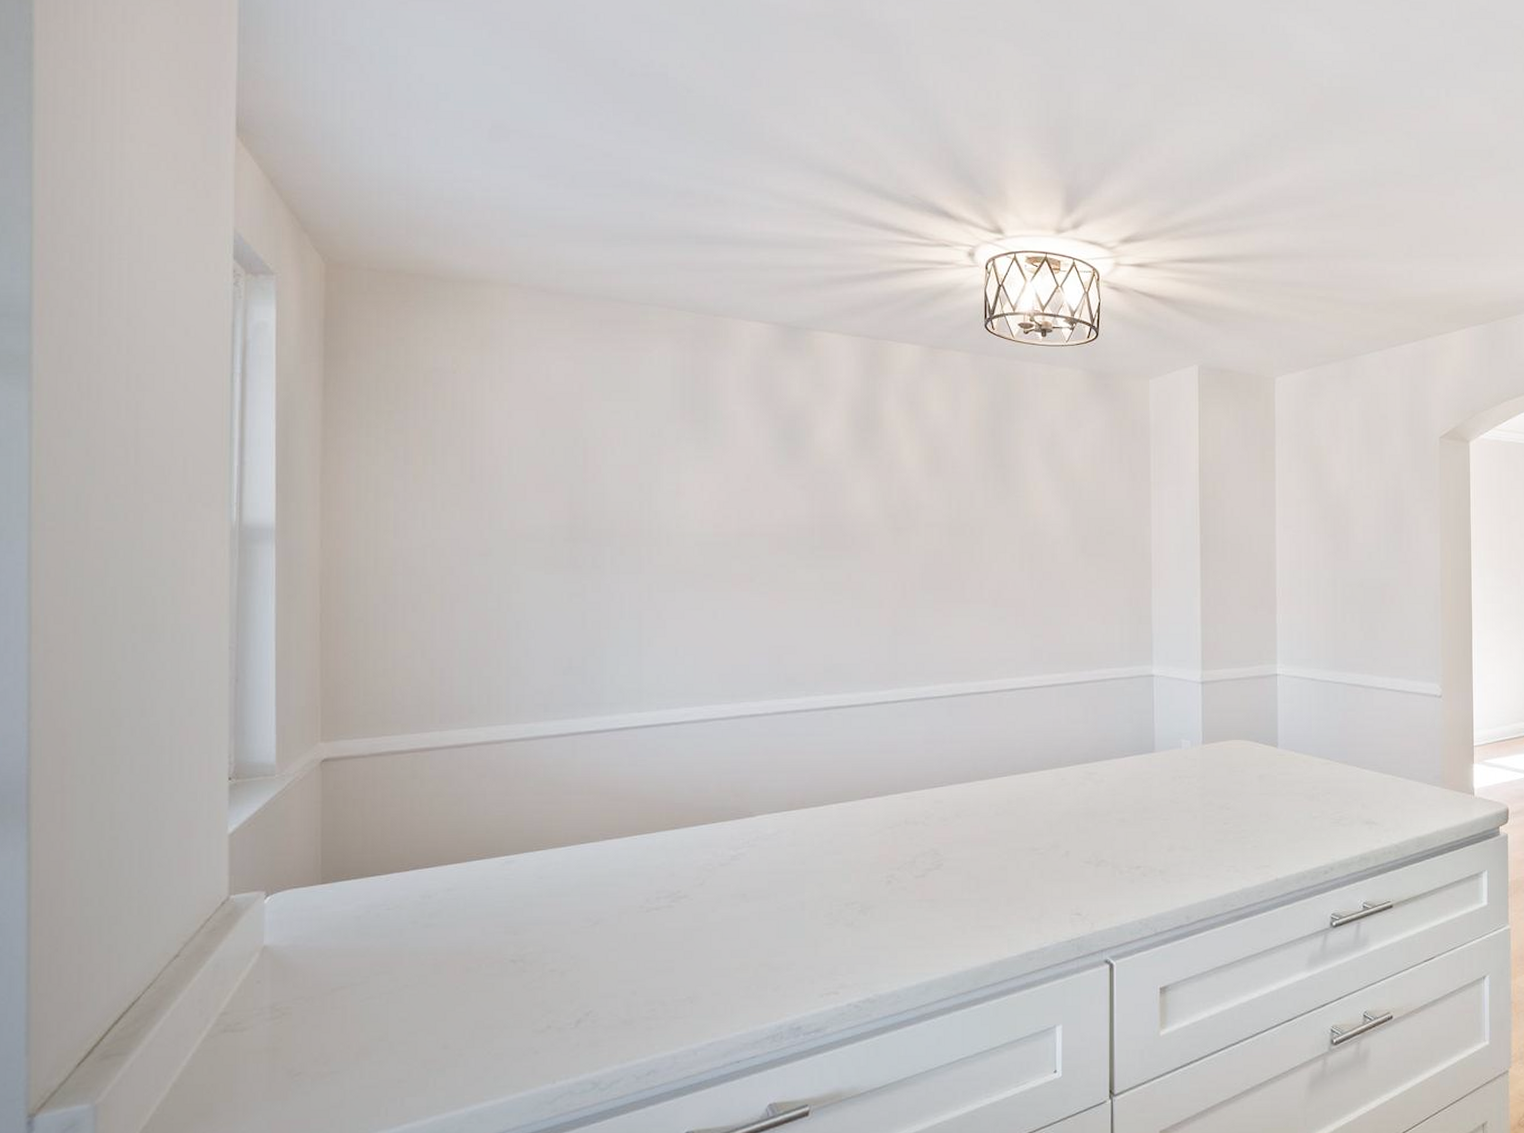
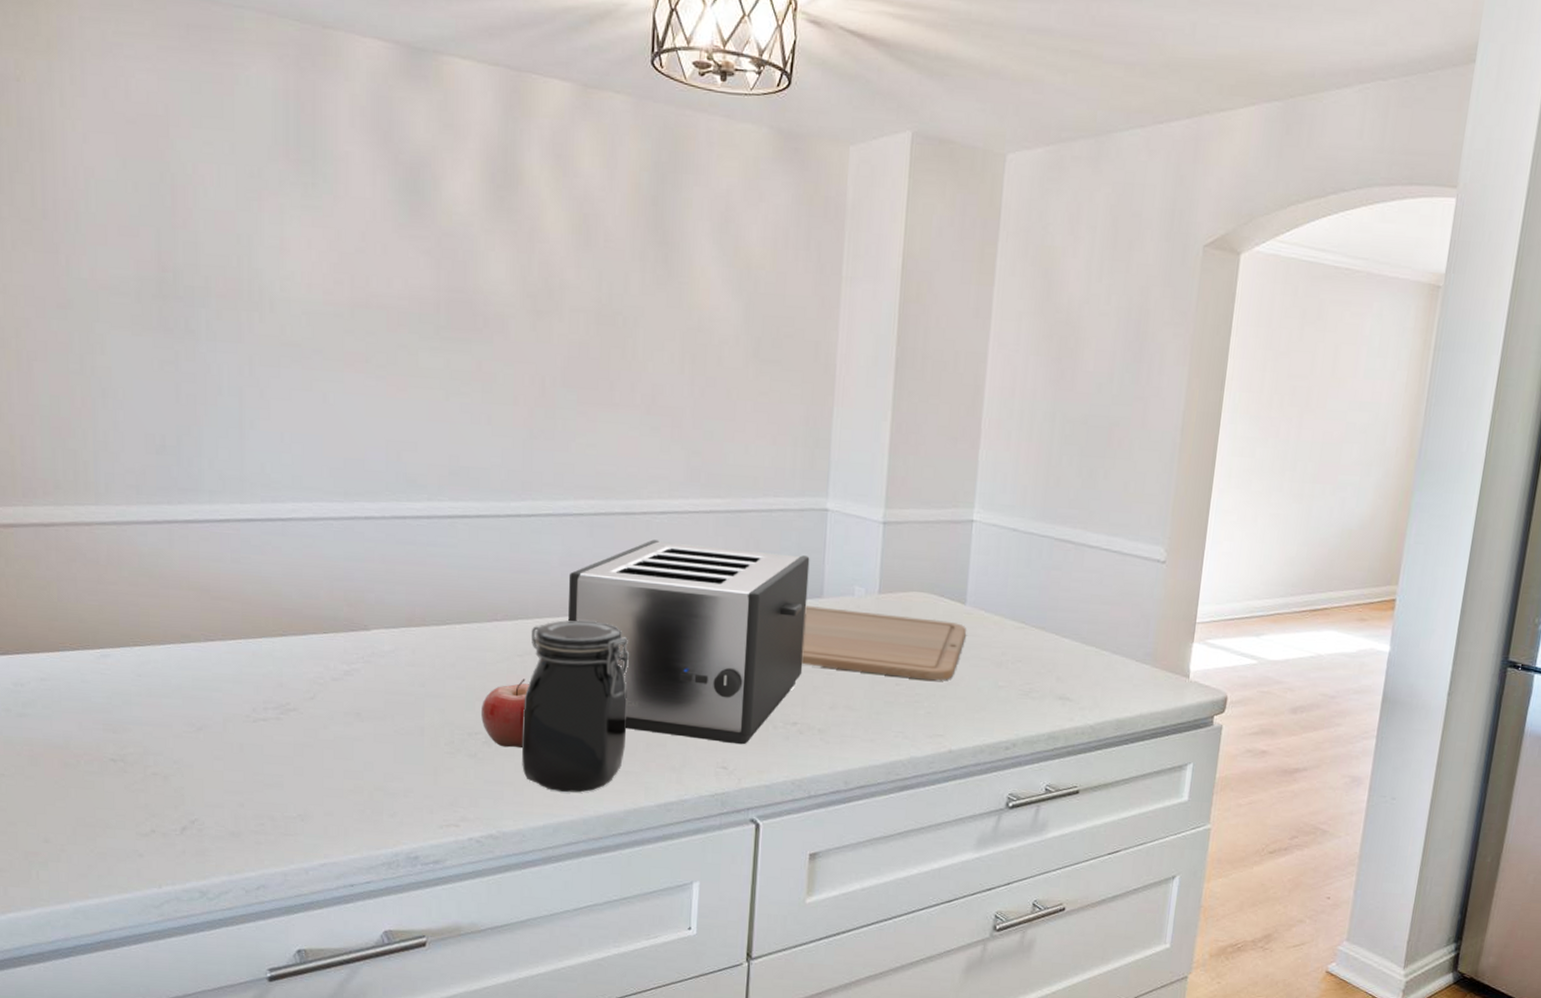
fruit: none [857,848,900,914] -> present [481,679,529,749]
jar: none [894,790,989,951] -> present [521,620,630,793]
toaster: none [932,714,1142,891] -> present [568,540,810,745]
chopping board: none [1140,760,1281,817] -> present [802,606,967,681]

